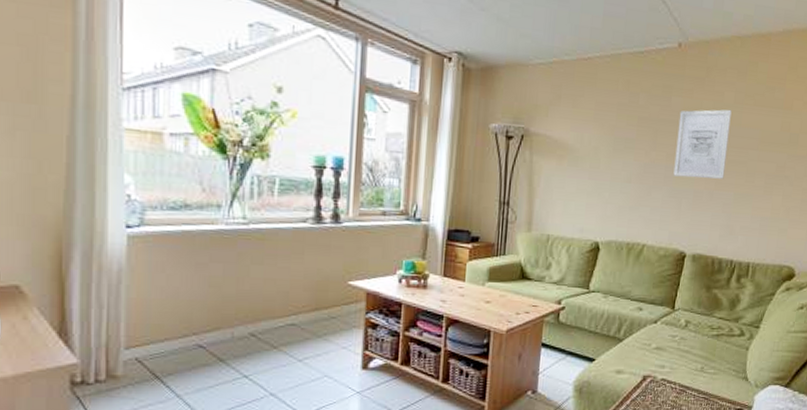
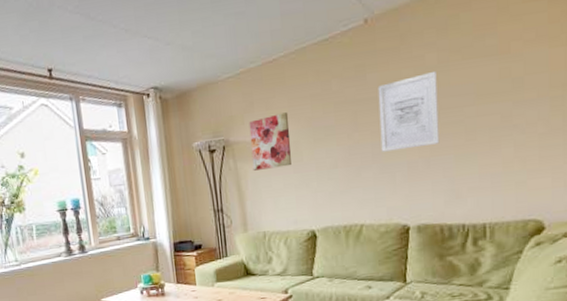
wall art: none [548,114,594,171] -> present [249,112,292,171]

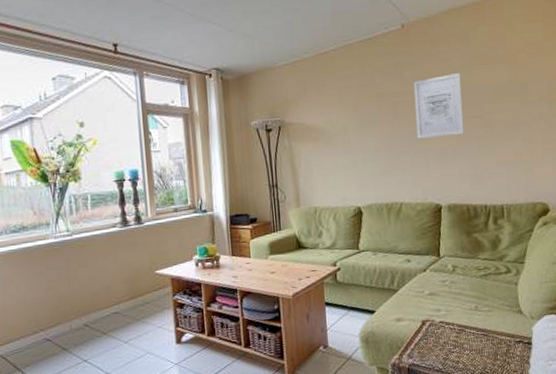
wall art: present [249,112,292,171] -> none [302,99,340,150]

